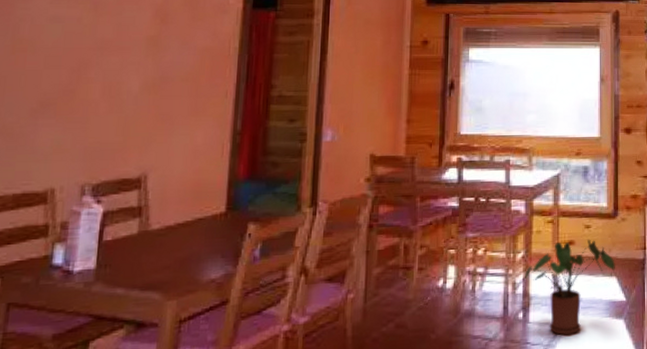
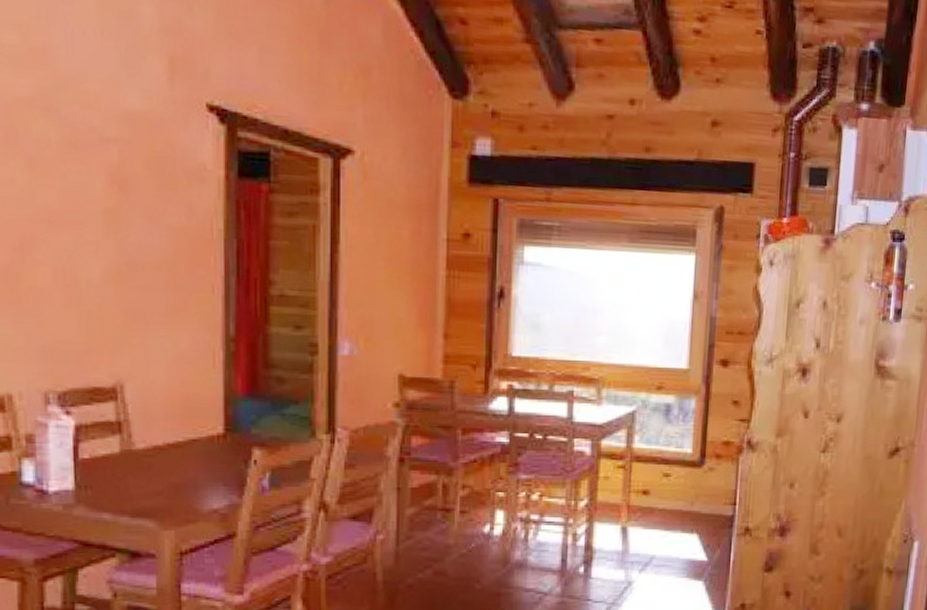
house plant: present [525,239,615,336] -> none [588,489,698,594]

